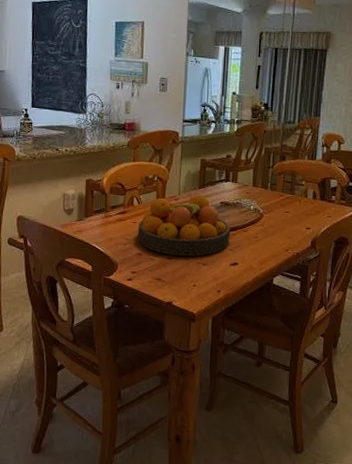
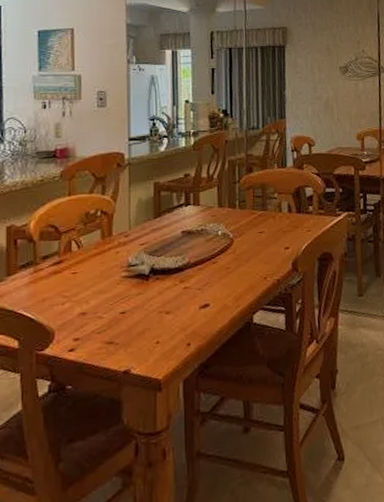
fruit bowl: present [137,194,231,257] -> none [79,225,197,308]

